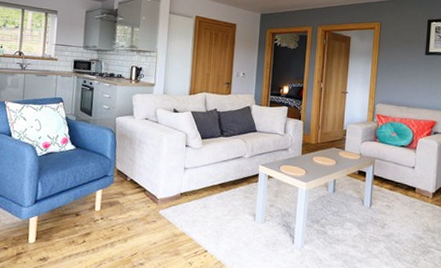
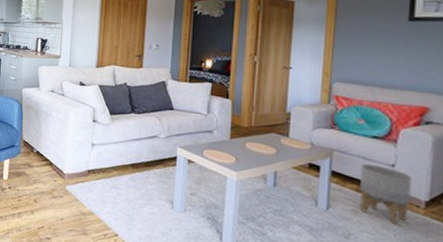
planter: none [392,167,425,212] -> present [360,163,413,224]

